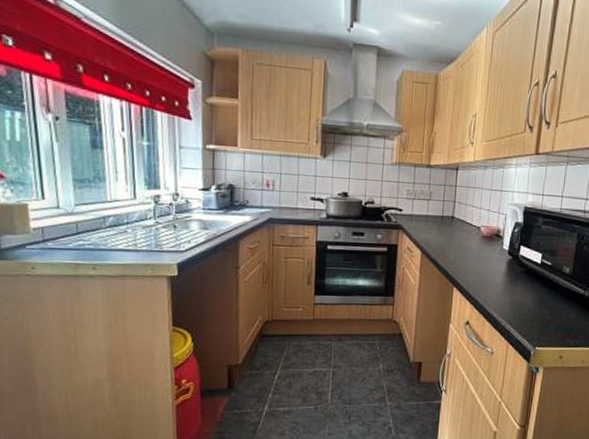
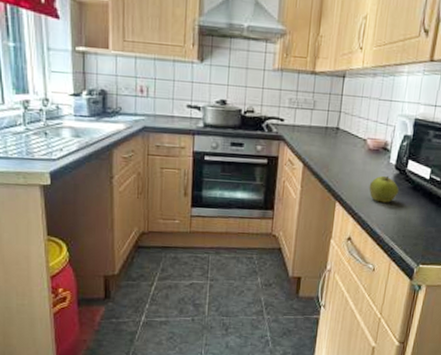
apple: none [484,261,513,287] -> present [368,175,400,203]

